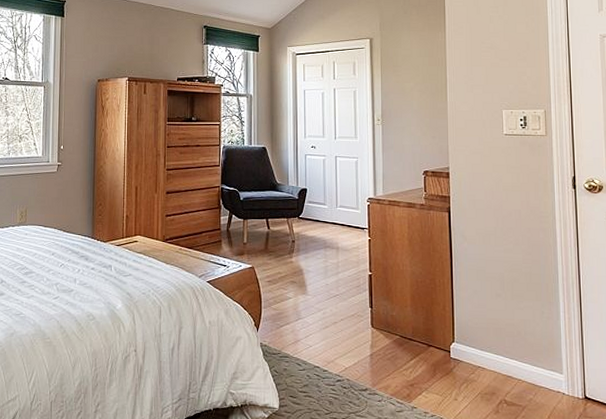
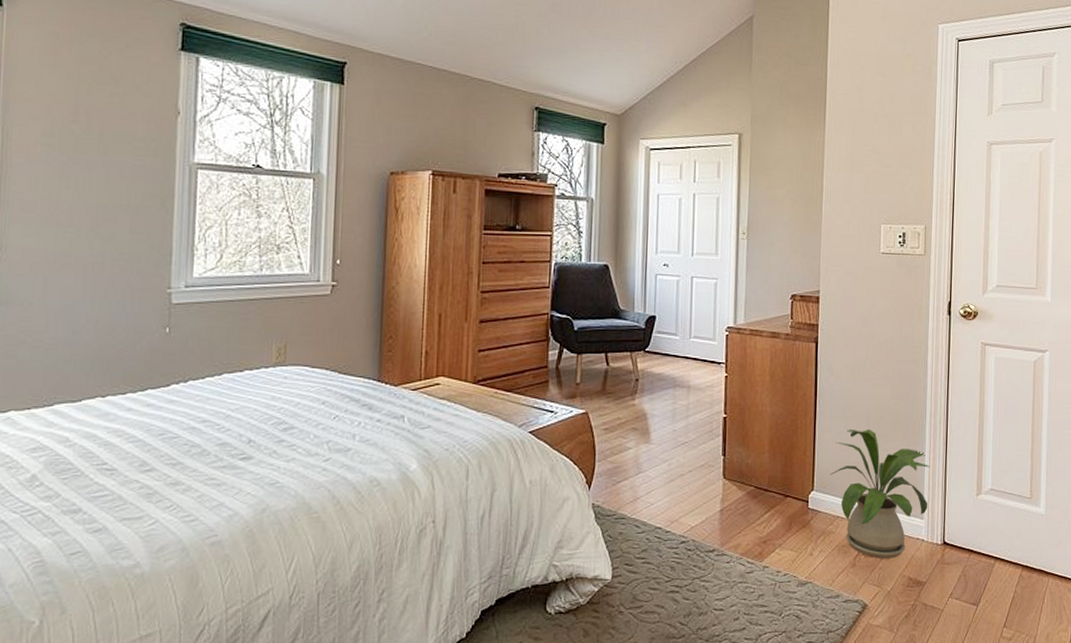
house plant: none [468,289,567,409] -> present [829,430,930,559]

